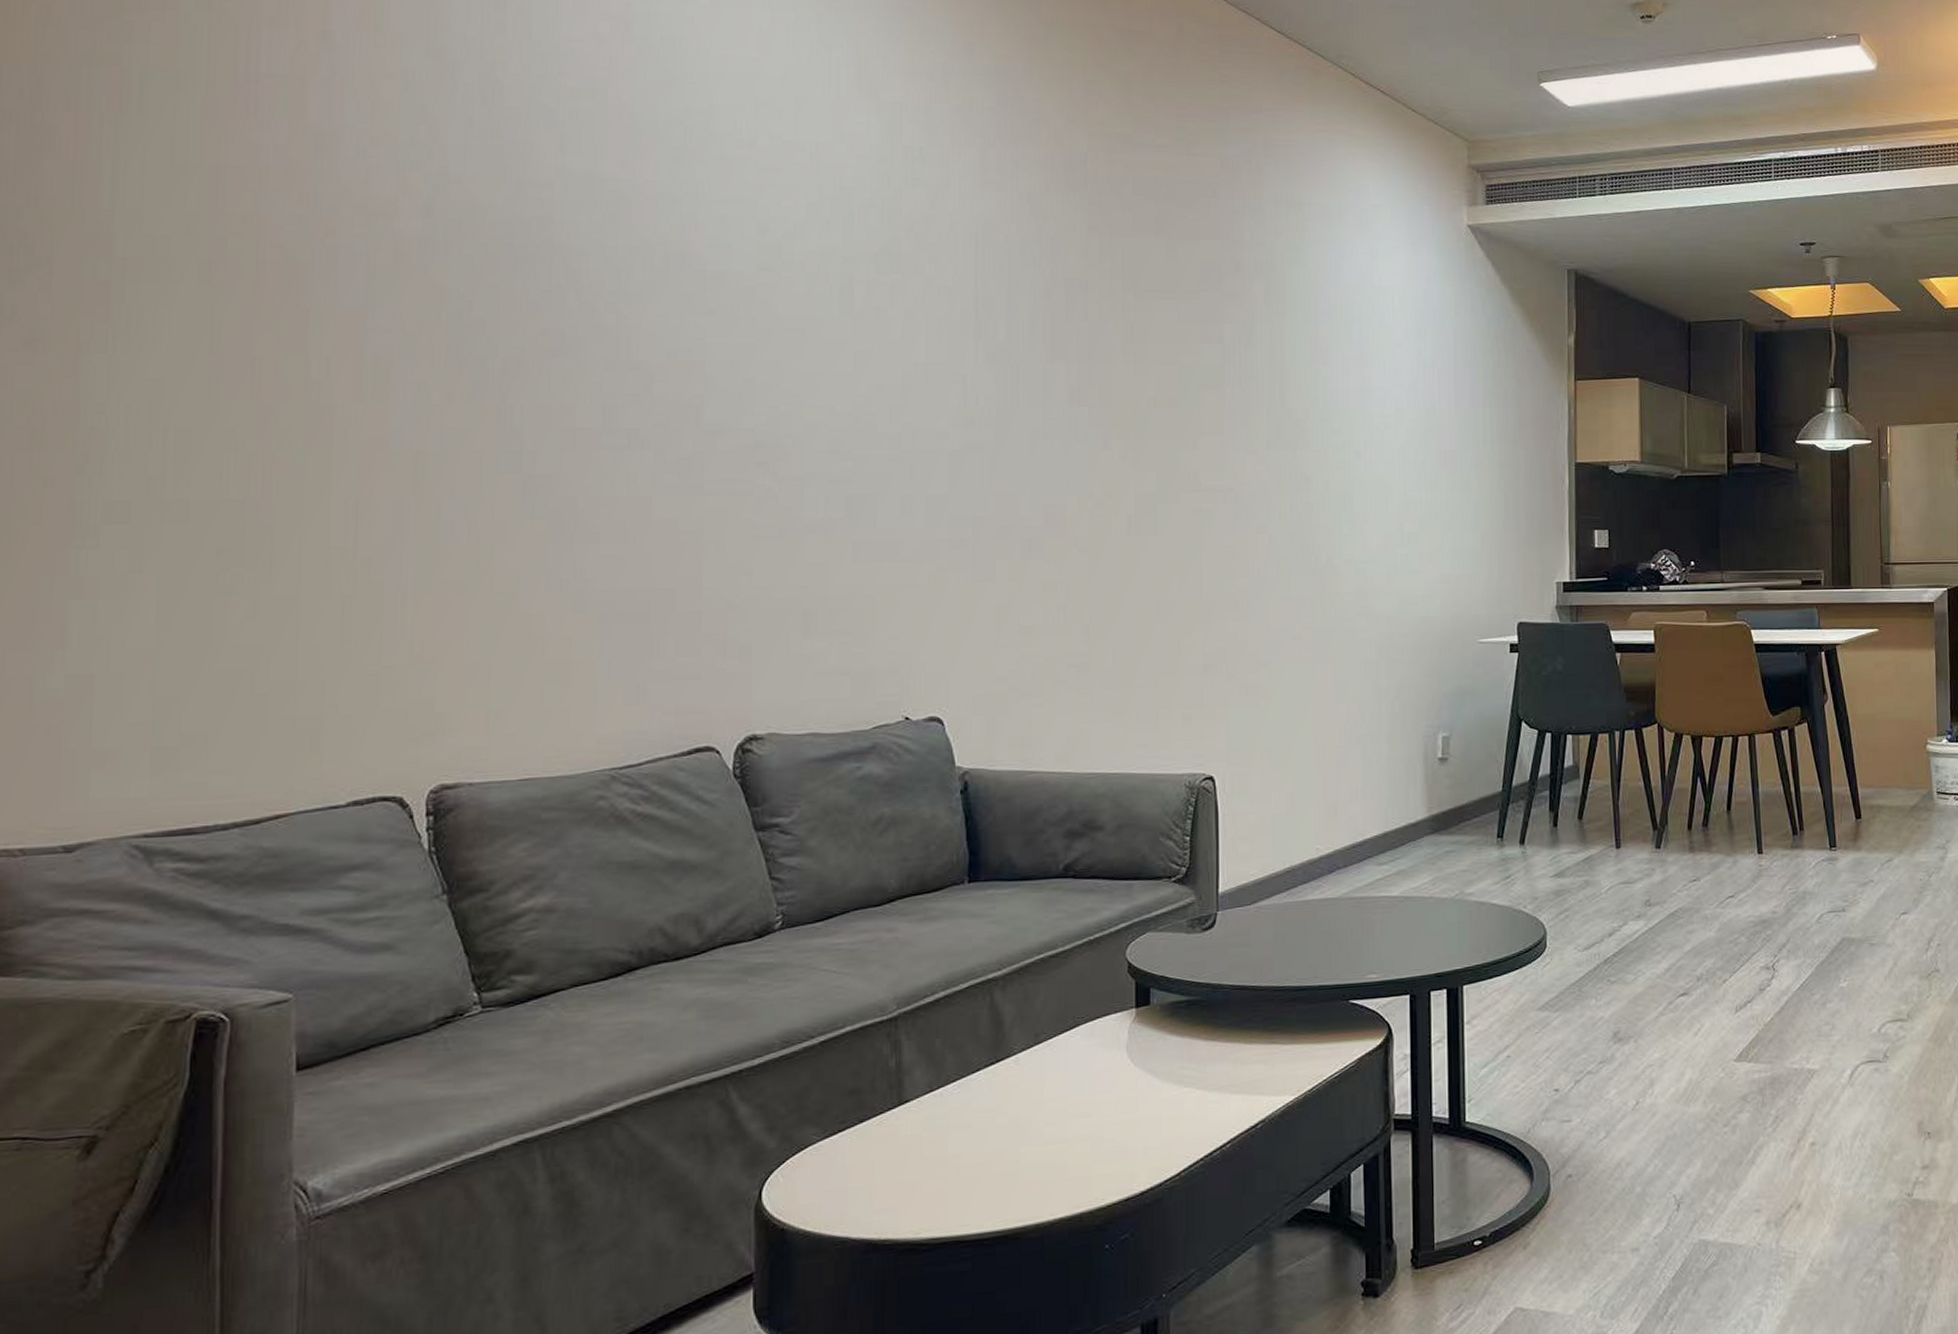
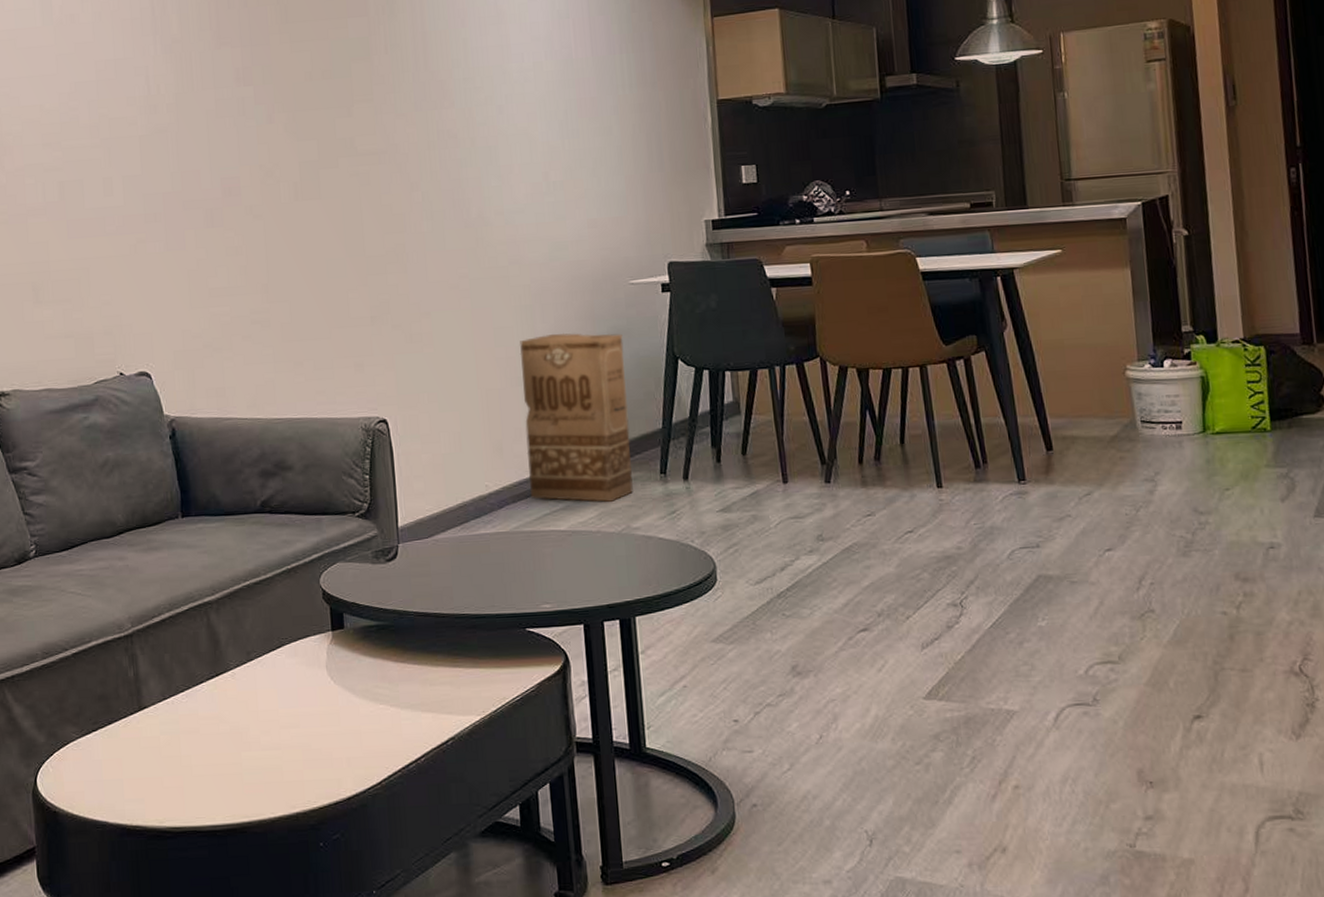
cardboard box: none [1361,690,1470,867] -> present [520,332,634,502]

